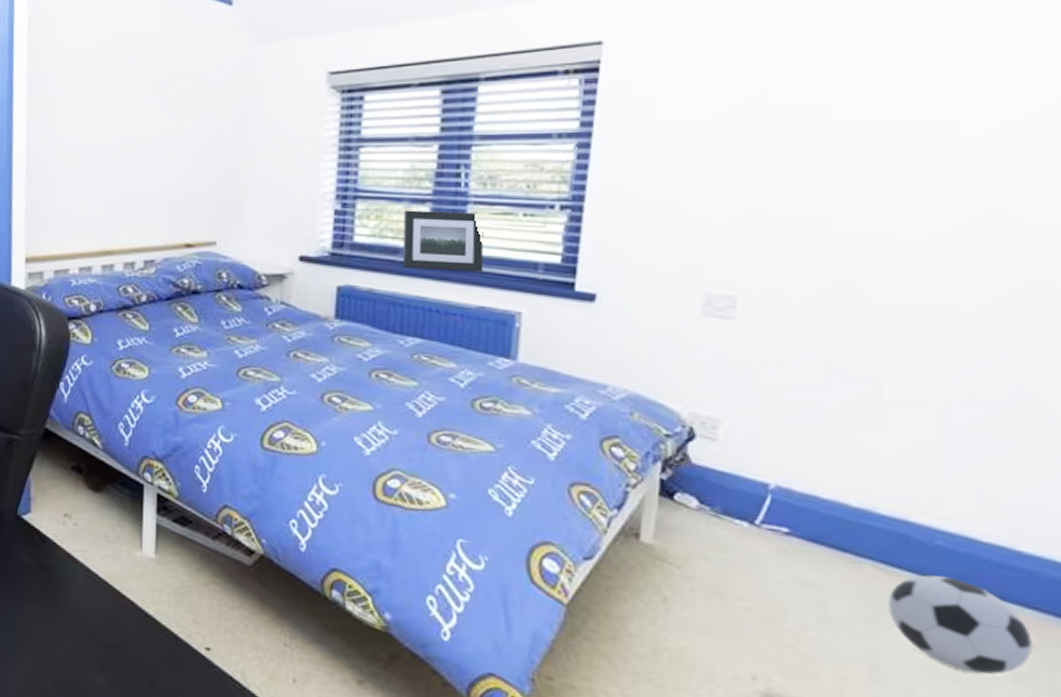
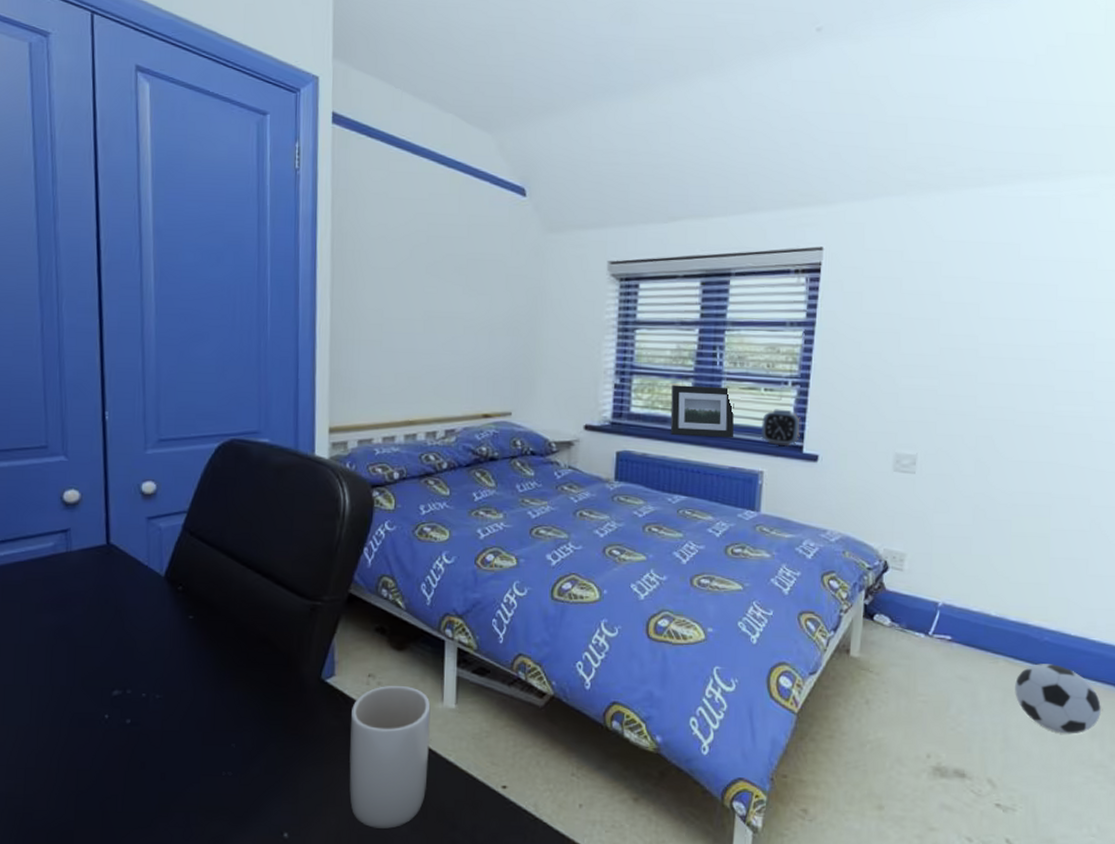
mug: none [45,527,129,678] -> present [349,685,431,829]
alarm clock: none [519,238,573,283] -> present [762,409,802,447]

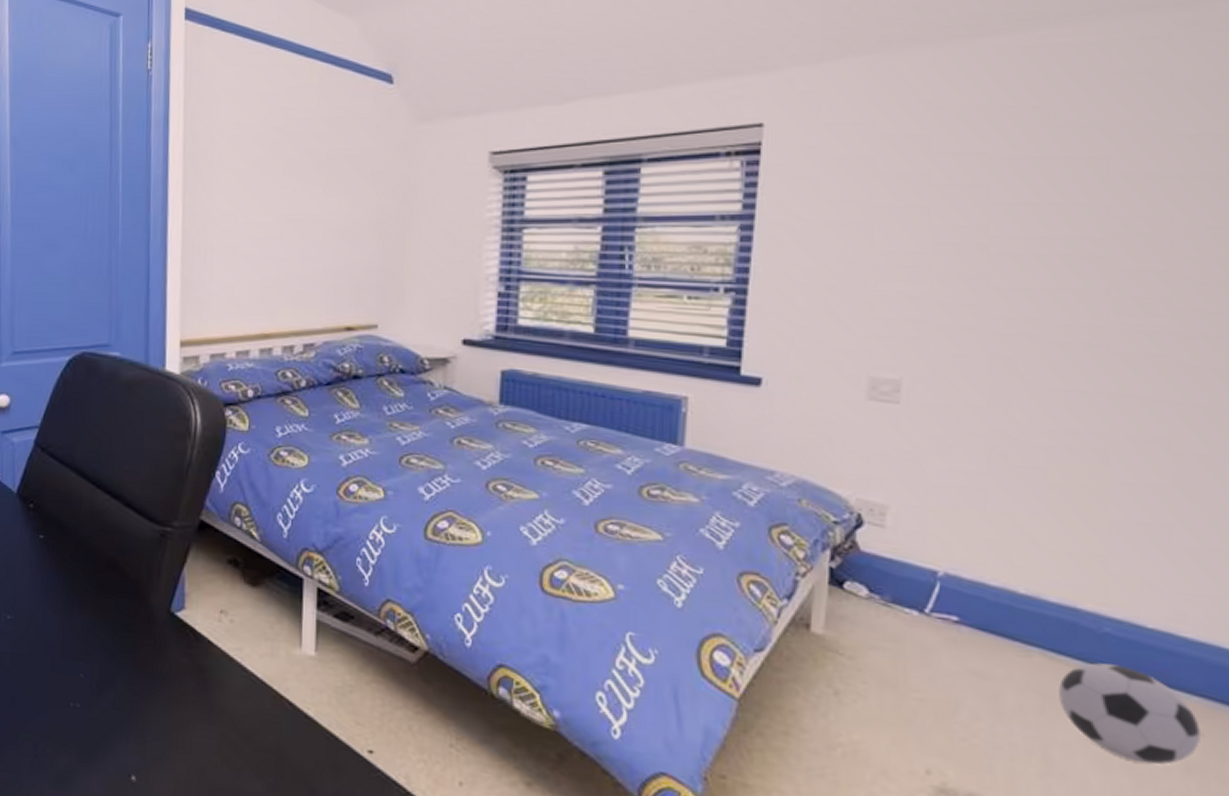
mug: present [349,685,431,829] -> none [199,624,288,785]
picture frame: present [670,385,734,438] -> none [567,292,649,356]
alarm clock: present [762,409,802,447] -> none [685,321,738,367]

